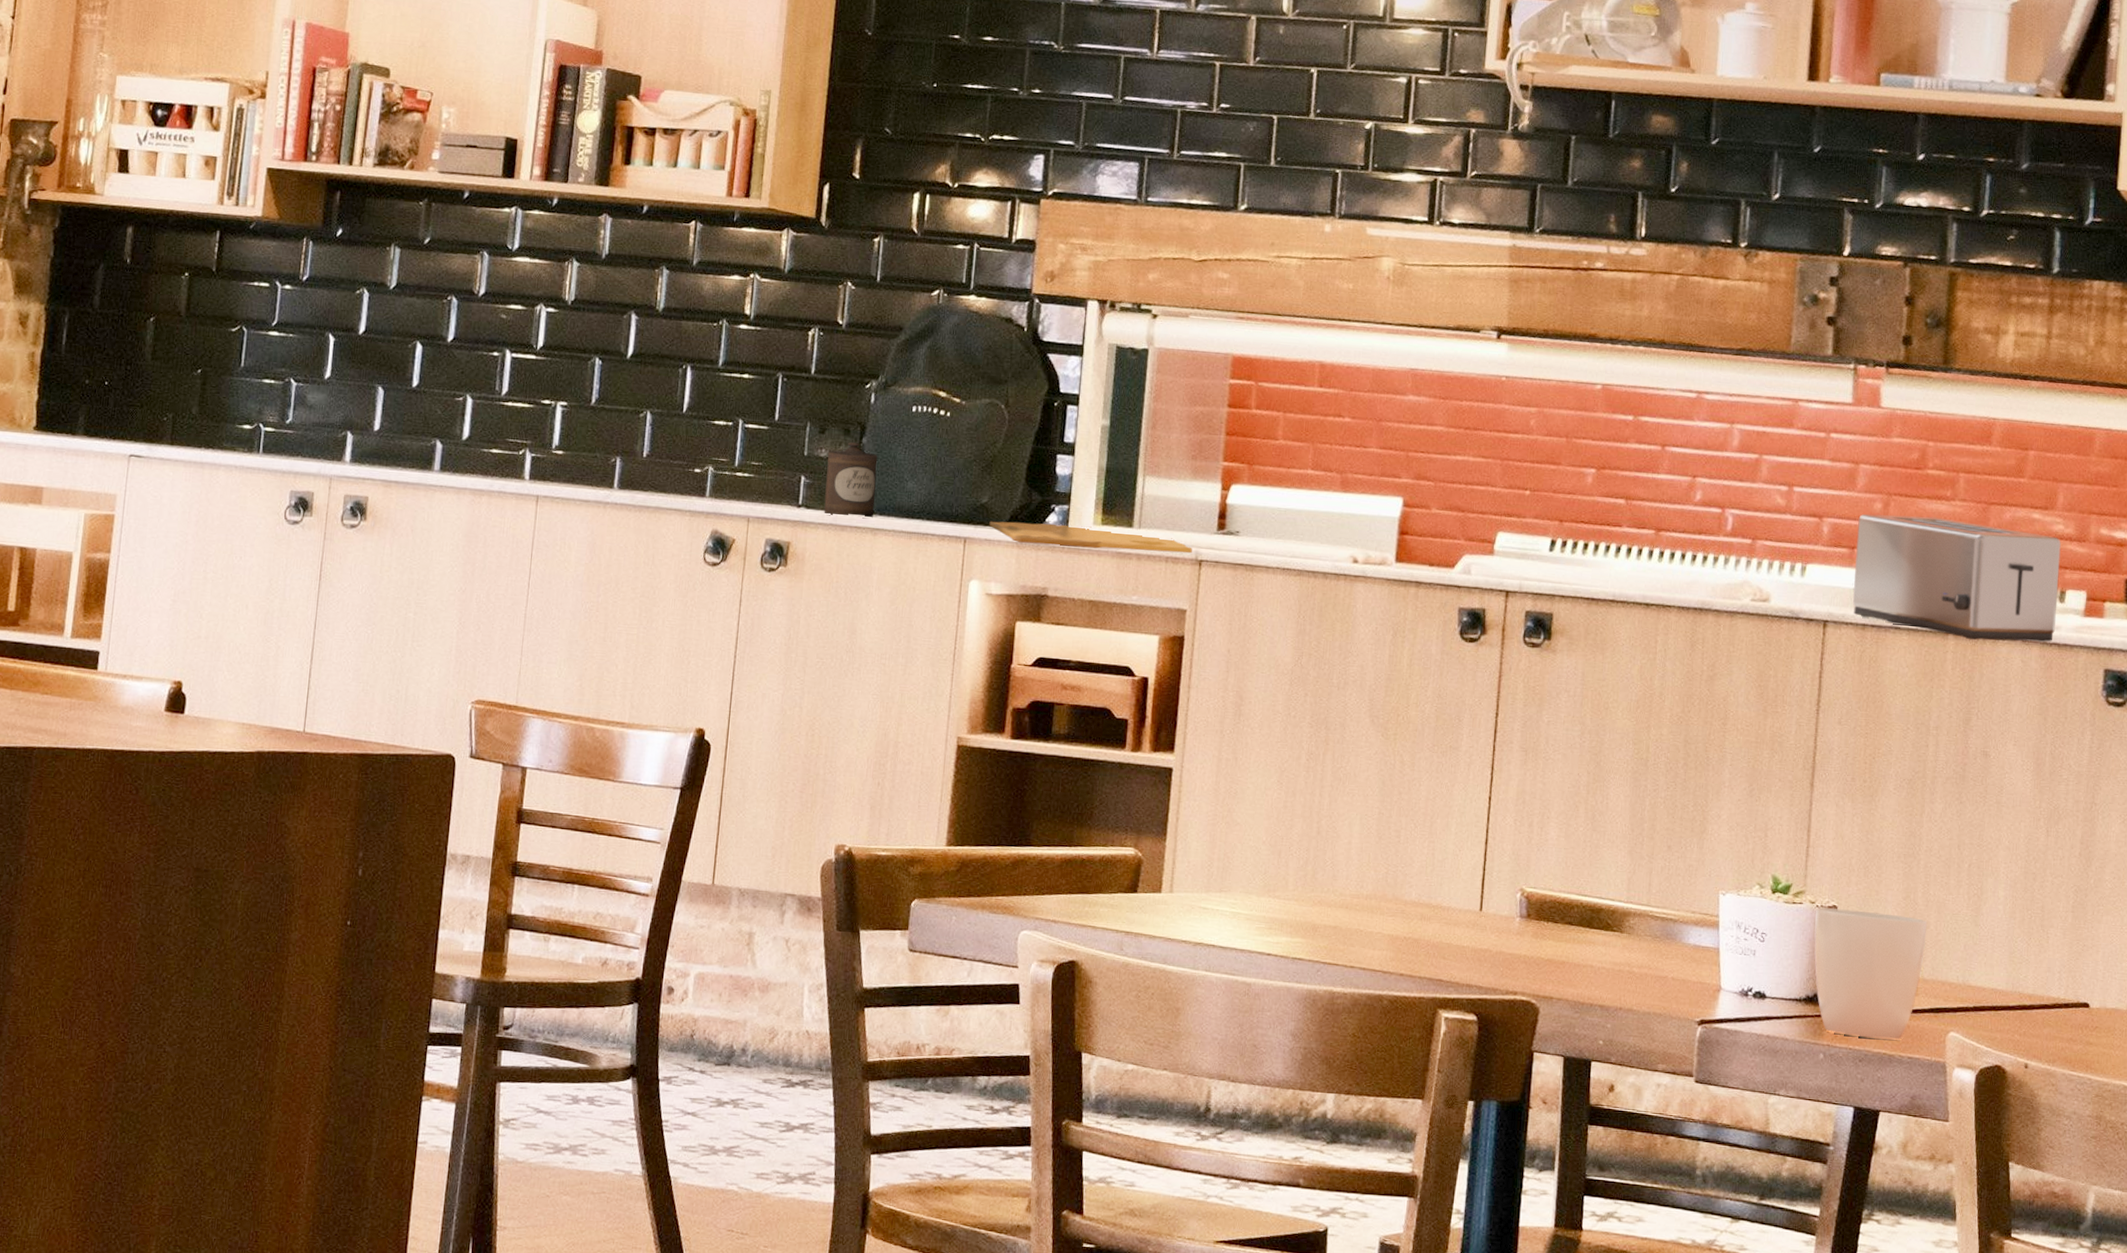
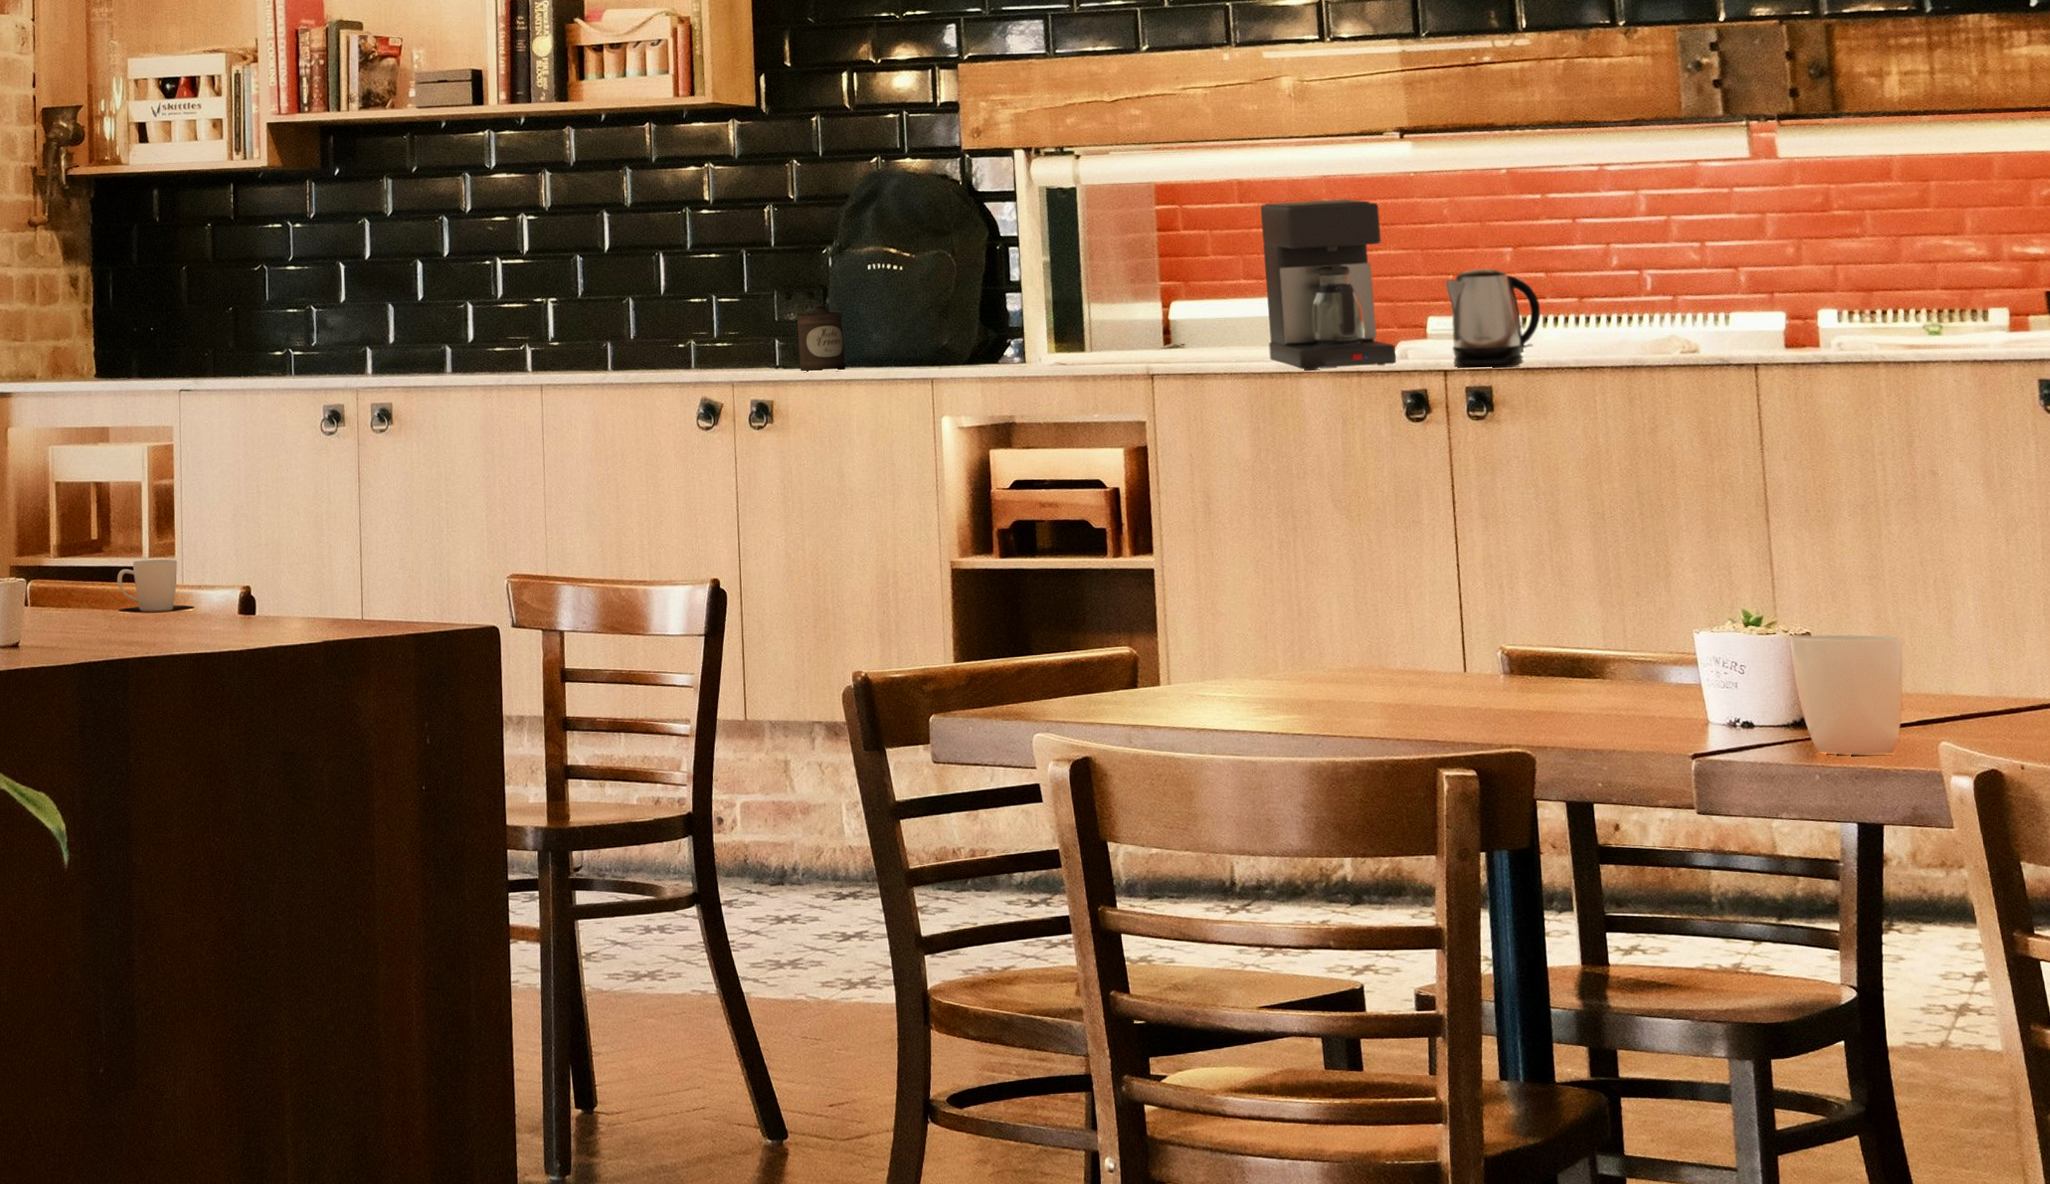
cup: none [28,639,116,702] -> present [117,559,194,614]
cutting board: present [989,521,1192,554] -> none [952,355,1143,378]
coffee maker: none [1326,391,1464,579] -> present [1260,199,1397,370]
kettle: none [1517,487,1616,596] -> present [1445,268,1541,368]
toaster: present [1852,513,2061,643] -> none [1773,254,1983,367]

